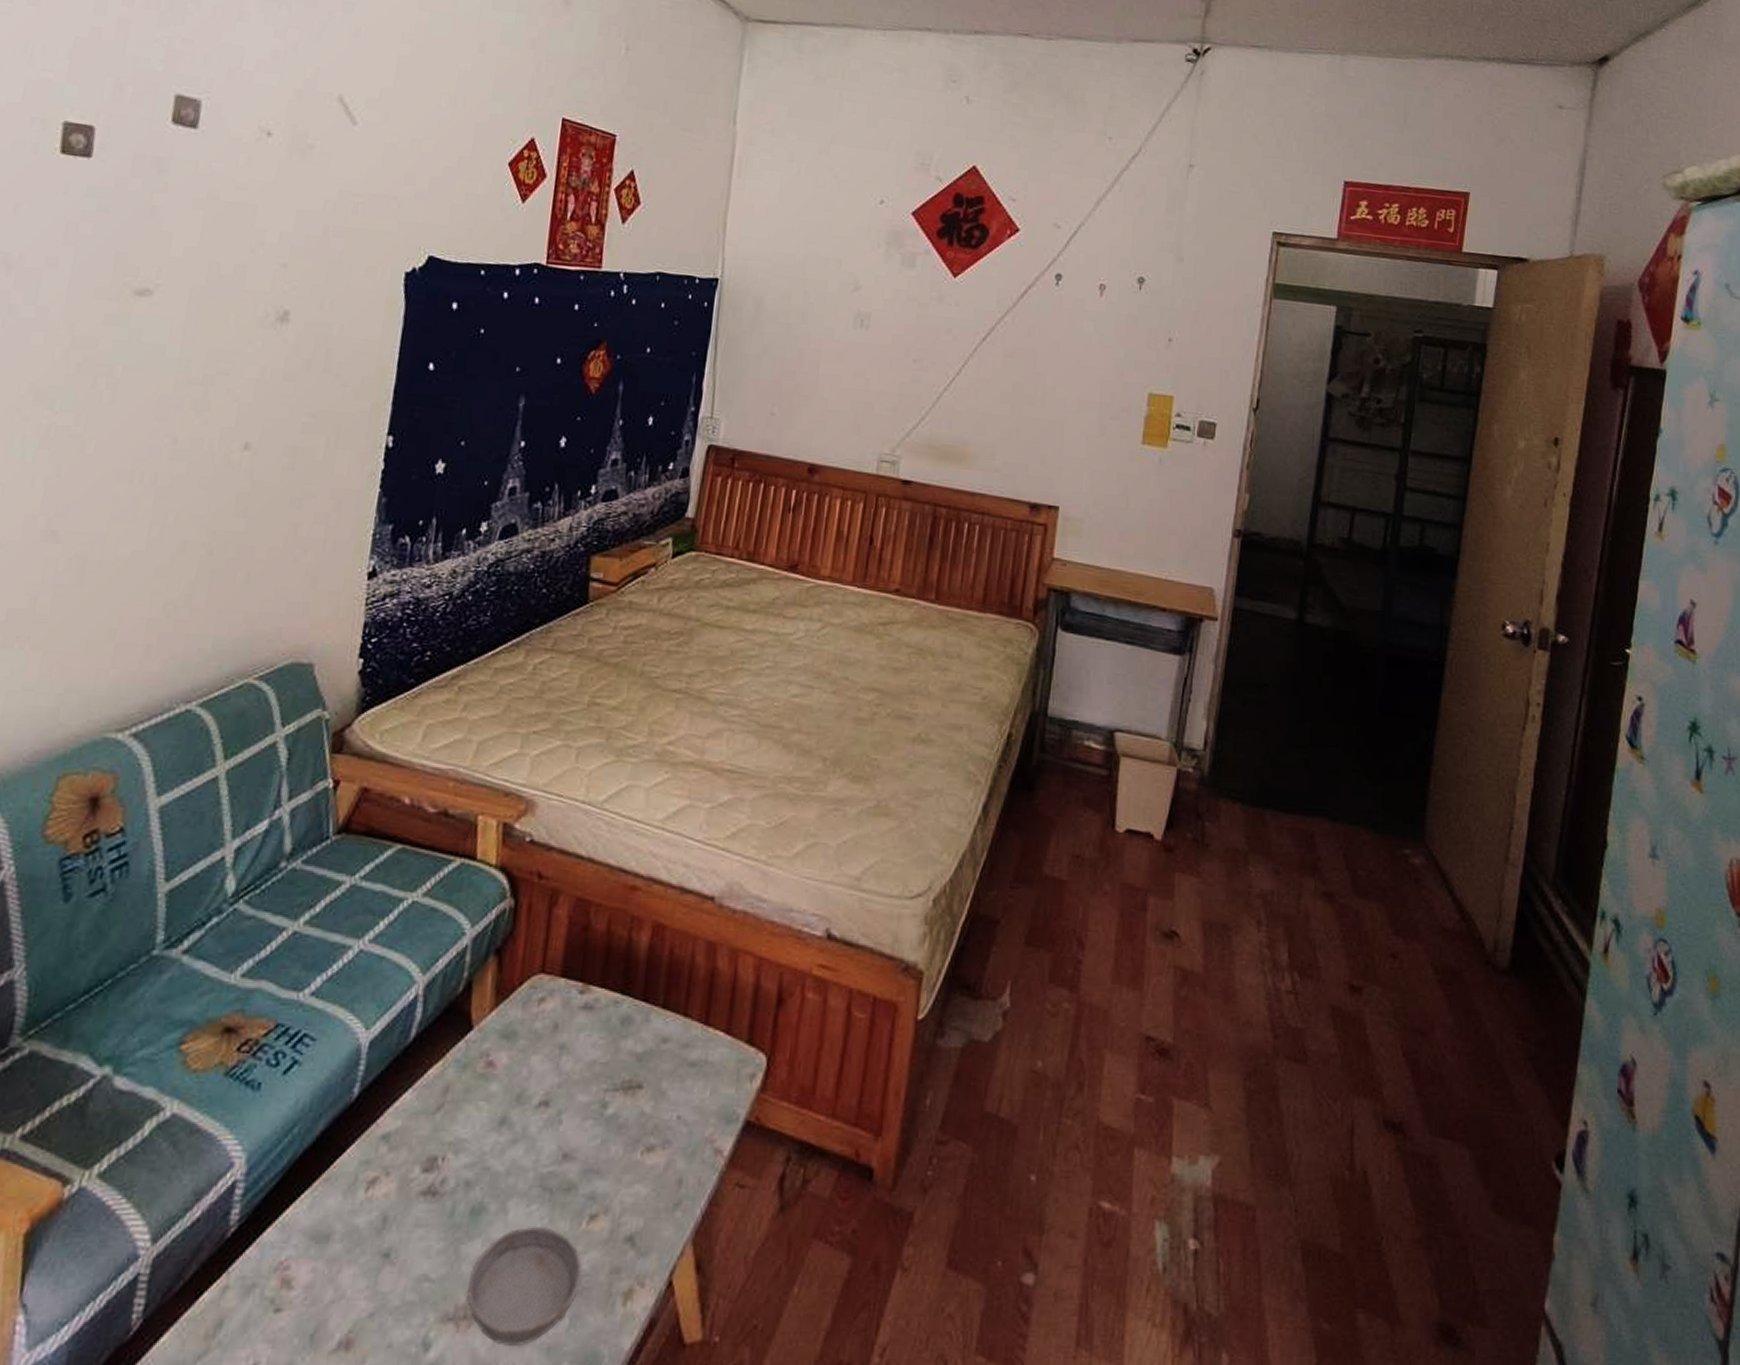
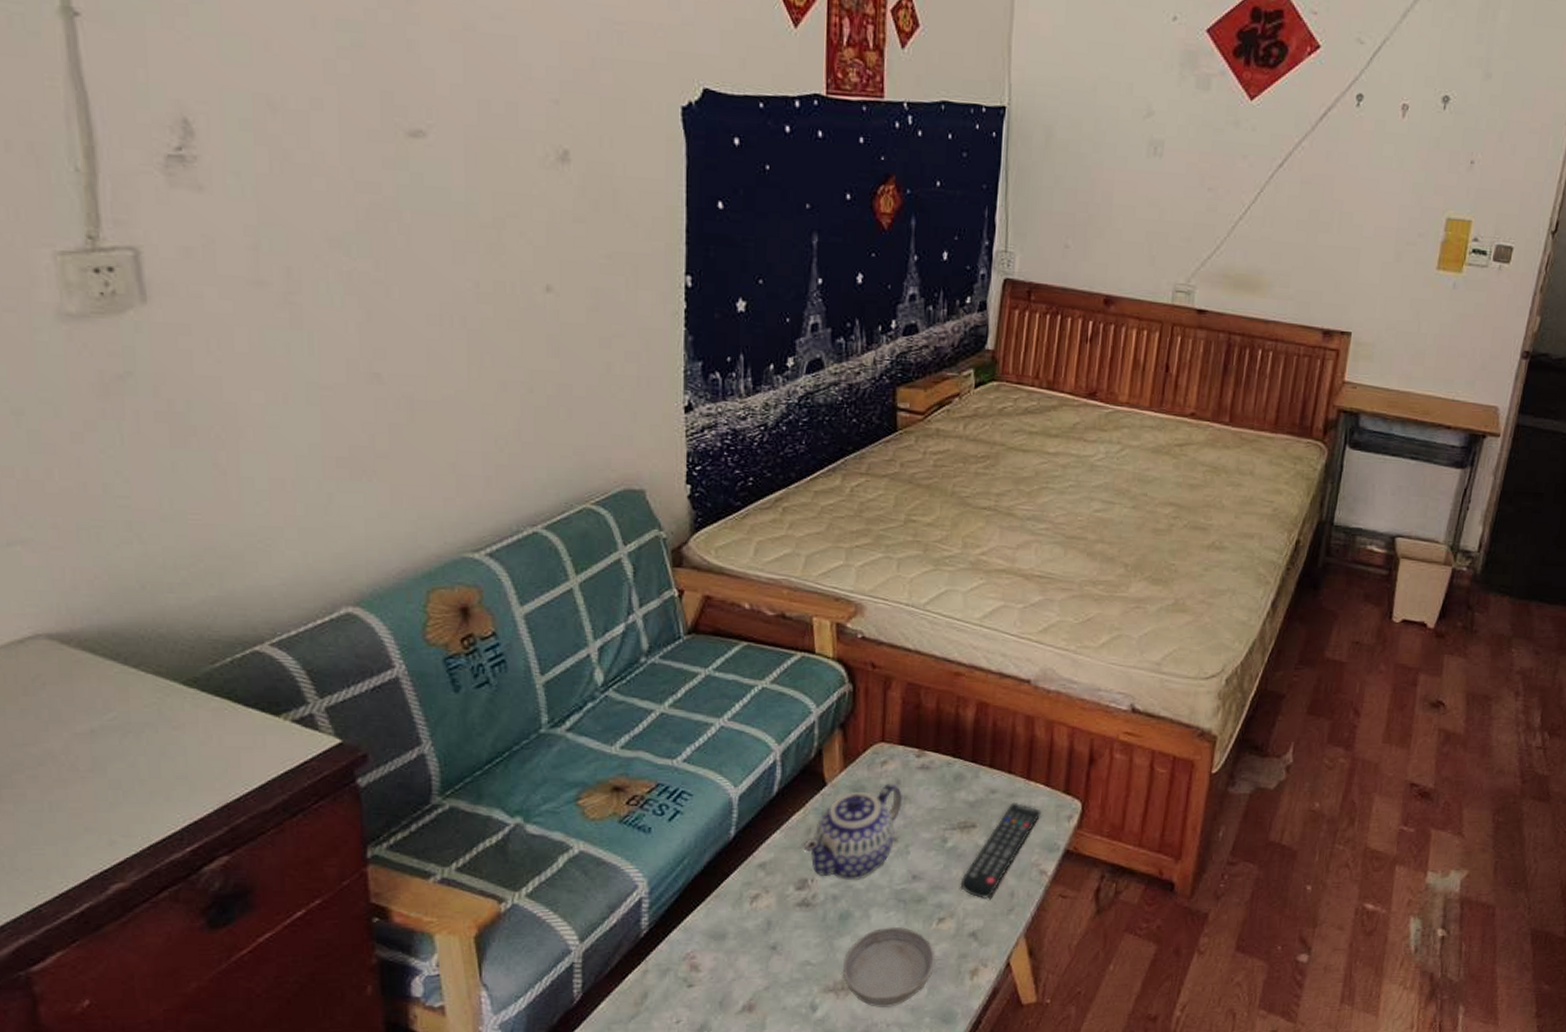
teapot: none [438,1028,561,1159] -> present [804,783,904,880]
remote control: none [619,1054,720,1187] -> present [960,802,1042,898]

